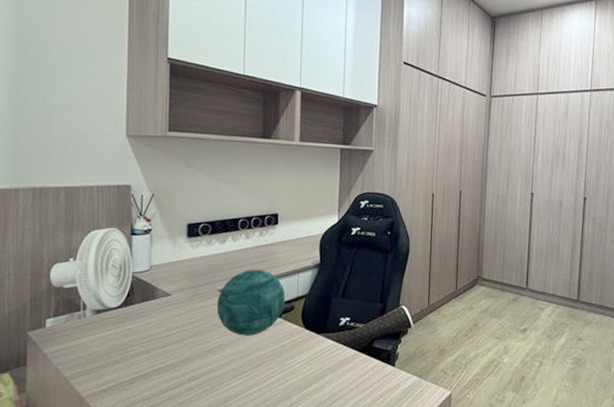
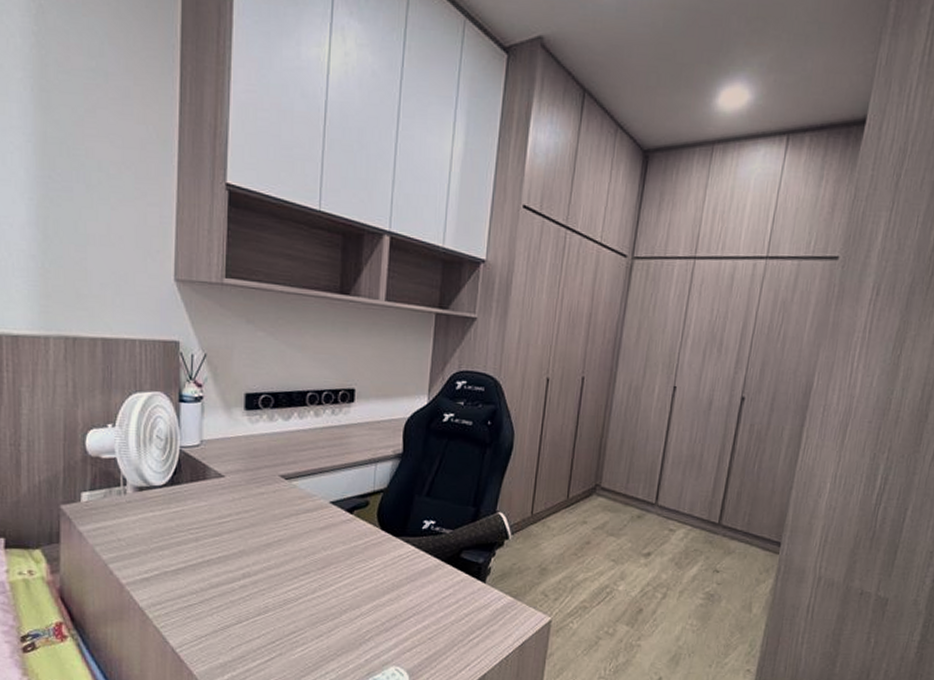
decorative orb: present [216,269,286,336] -> none [277,453,359,532]

